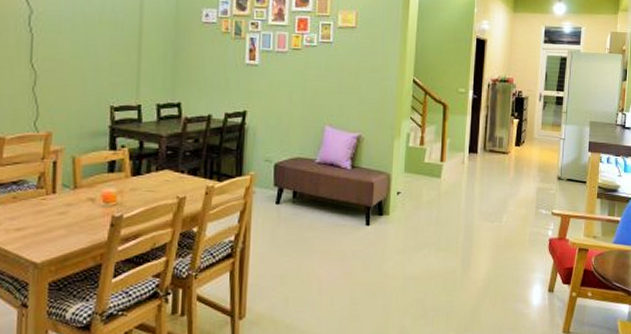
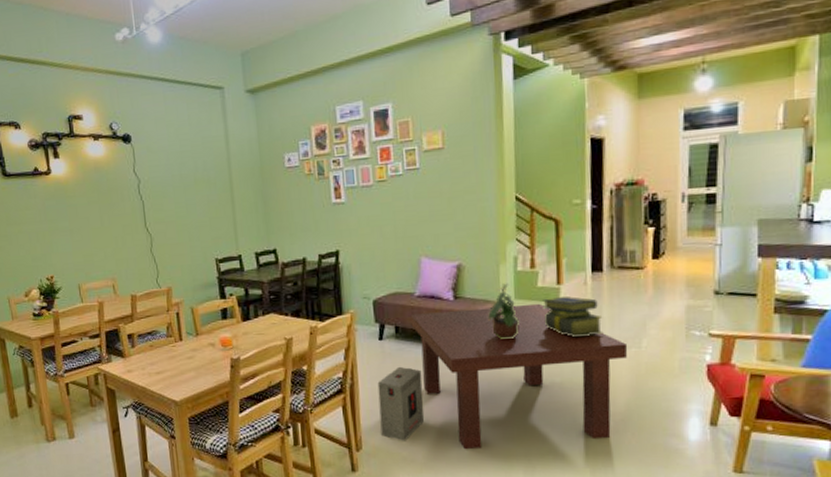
box: none [267,231,314,308] -> present [377,366,424,441]
coffee table: none [309,177,492,317] -> present [410,303,628,450]
potted plant: none [380,157,407,210] -> present [488,283,521,340]
stack of books: none [427,172,475,211] -> present [543,295,604,338]

